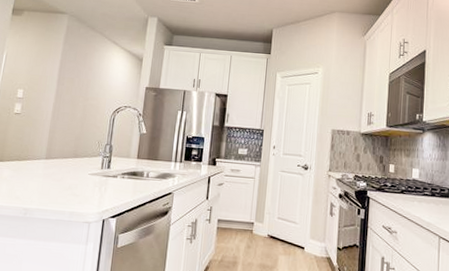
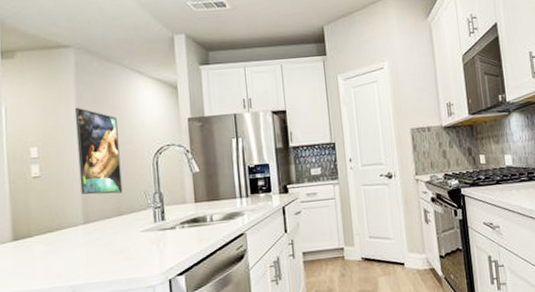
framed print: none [49,63,90,139] -> present [74,107,123,195]

